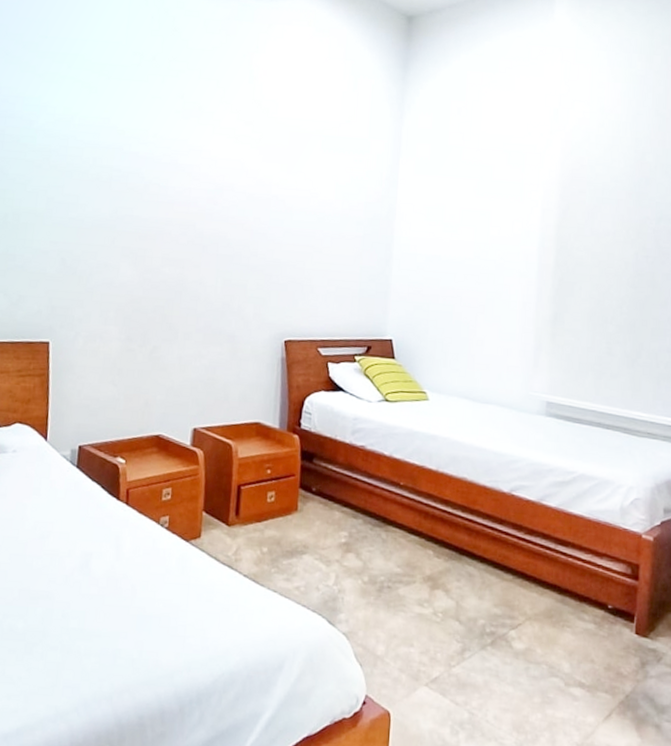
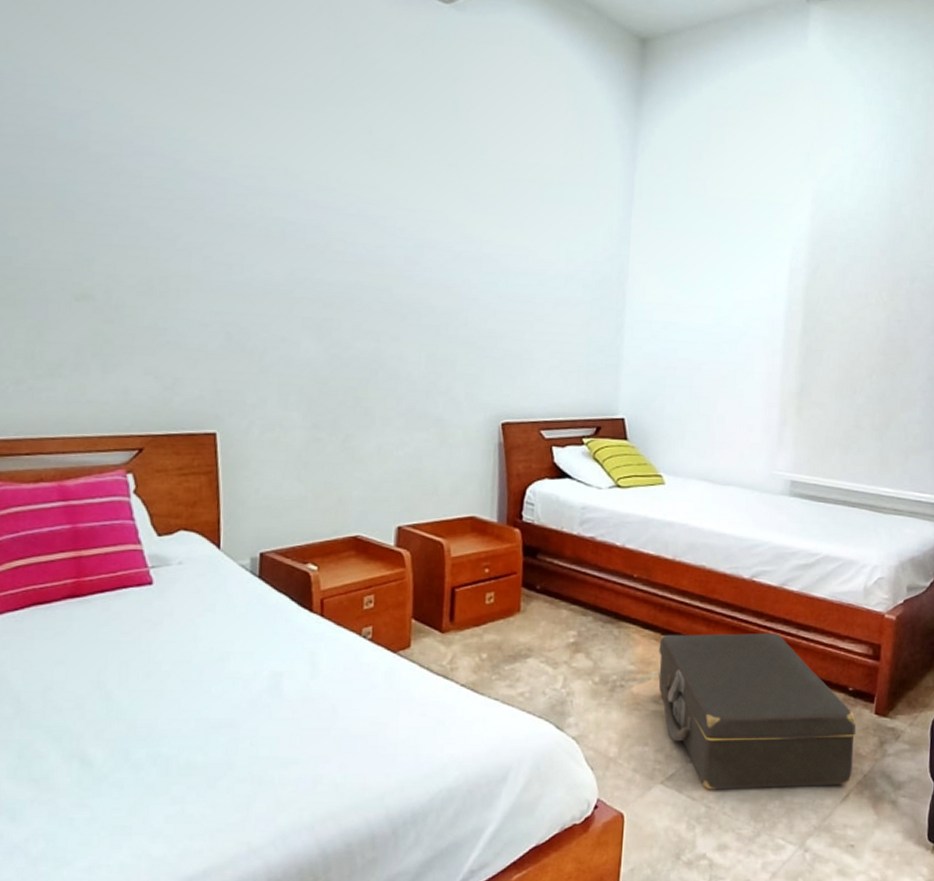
suitcase: none [423,540,617,703] -> present [658,633,857,790]

